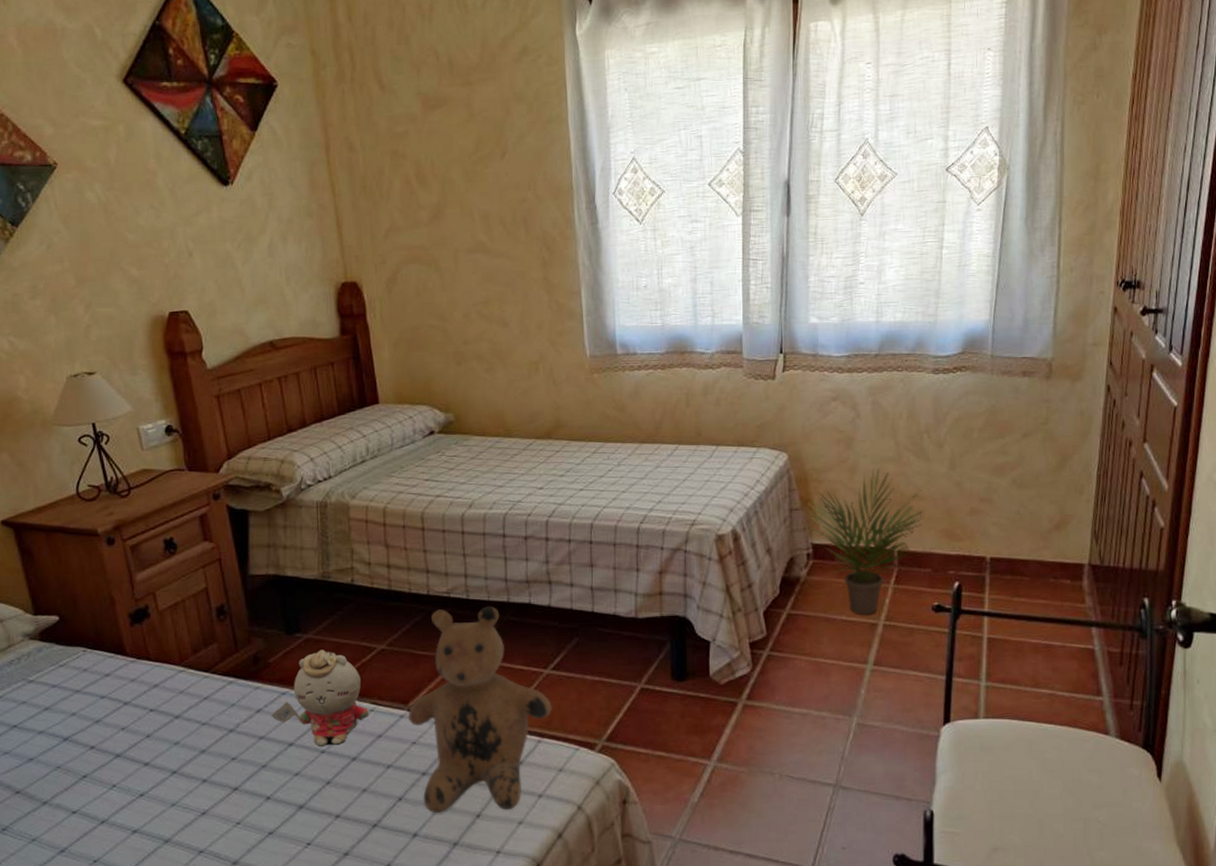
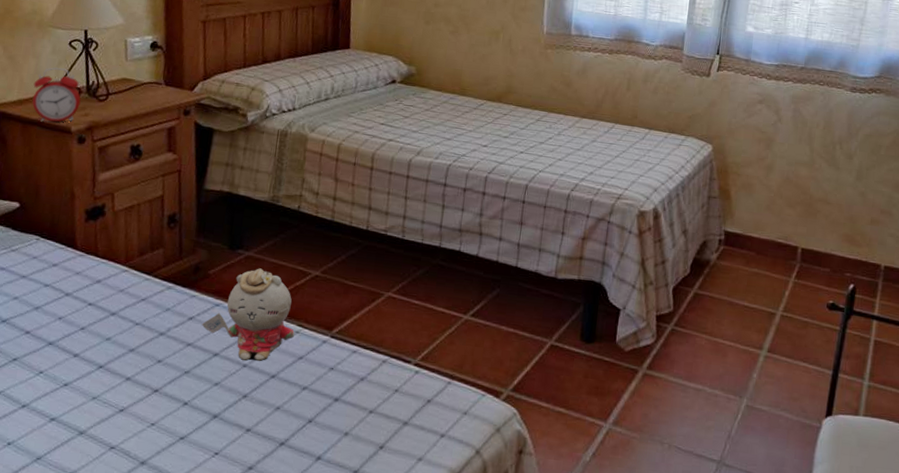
alarm clock: none [49,468,102,529] -> present [32,67,81,123]
teddy bear: present [408,606,552,814] -> none [330,245,466,446]
potted plant: present [804,468,924,615] -> none [720,169,829,304]

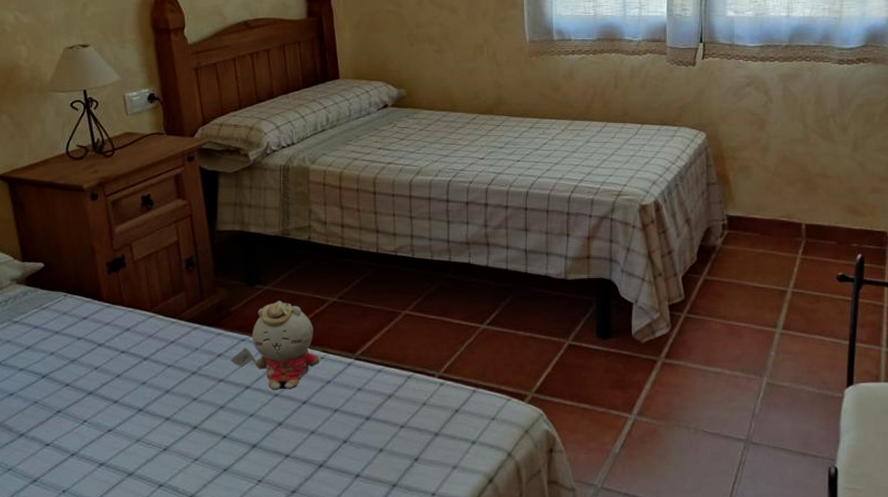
alarm clock: present [32,67,81,123] -> none [42,130,89,184]

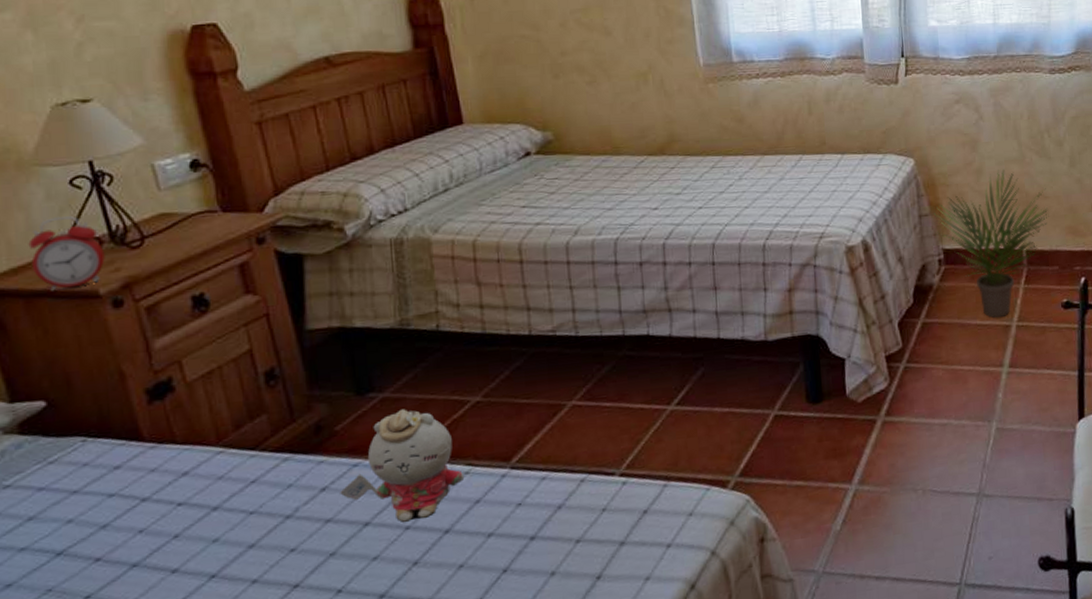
alarm clock: none [42,130,89,184] -> present [28,216,105,292]
potted plant: none [720,148,830,282] -> present [933,169,1049,318]

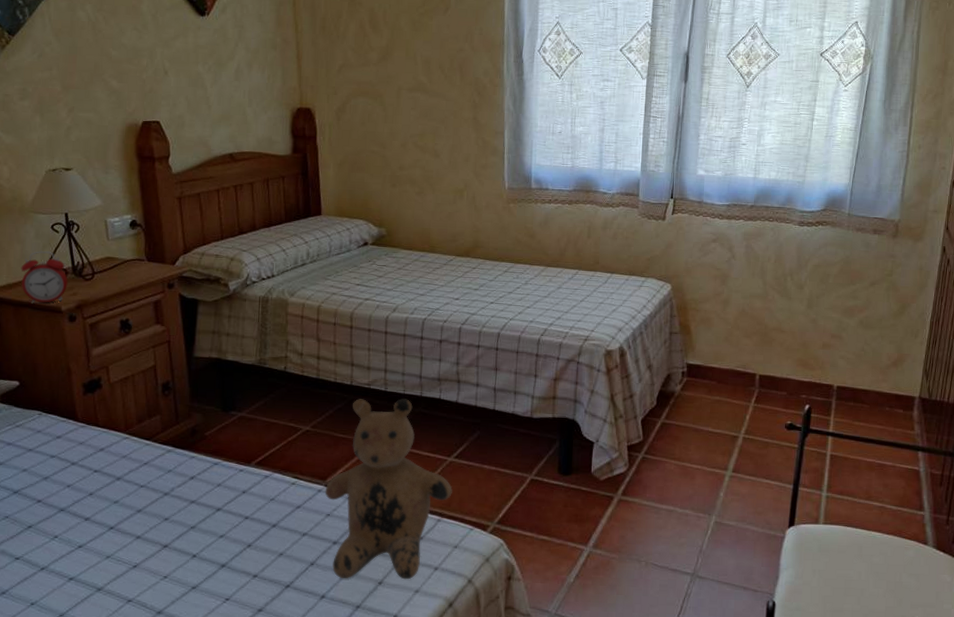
stuffed toy: present [340,409,465,522] -> none [203,427,292,513]
teddy bear: none [510,342,678,582] -> present [325,399,453,580]
potted plant: present [933,169,1049,318] -> none [681,302,784,428]

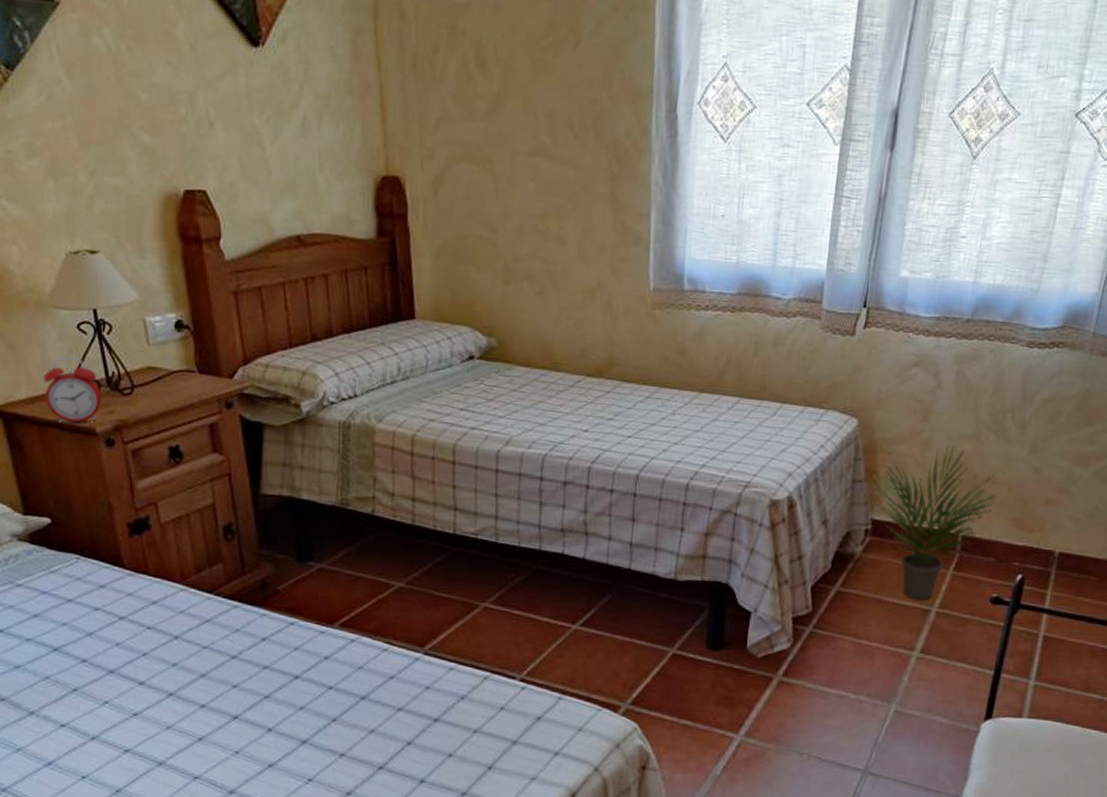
teddy bear: present [325,399,453,580] -> none [423,551,577,765]
potted plant: none [681,302,784,428] -> present [866,444,996,600]

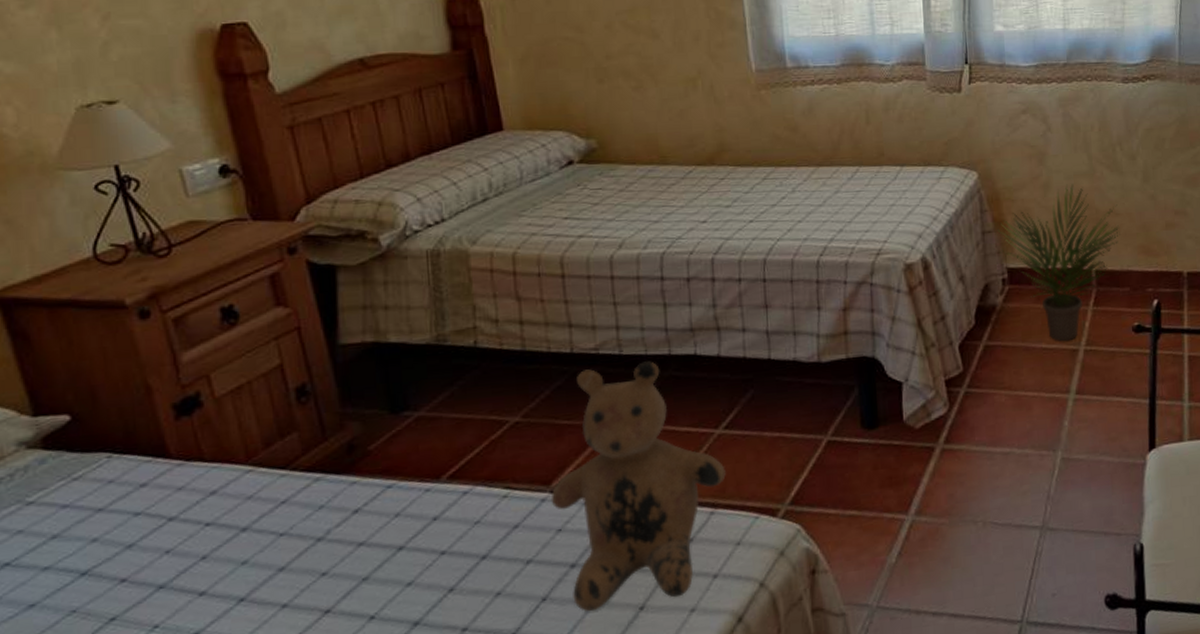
alarm clock: present [43,357,102,424] -> none [52,223,132,302]
teddy bear: none [423,551,577,765] -> present [550,361,726,612]

